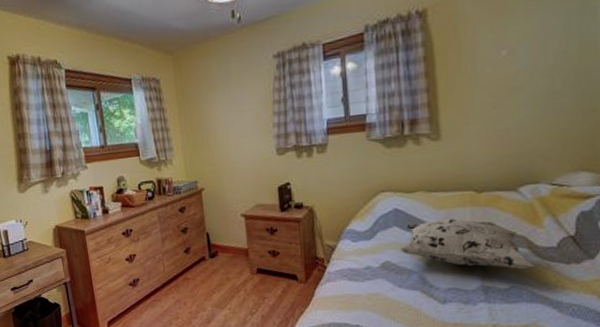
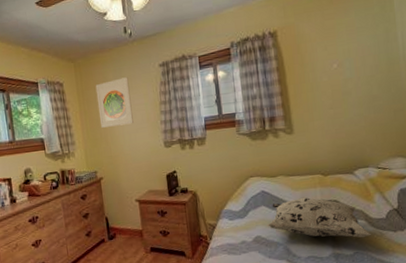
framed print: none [196,71,241,131] -> present [95,77,134,128]

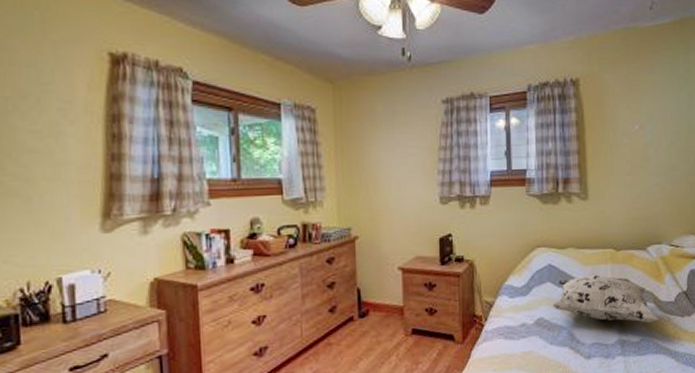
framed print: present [95,77,134,128] -> none [358,111,404,172]

